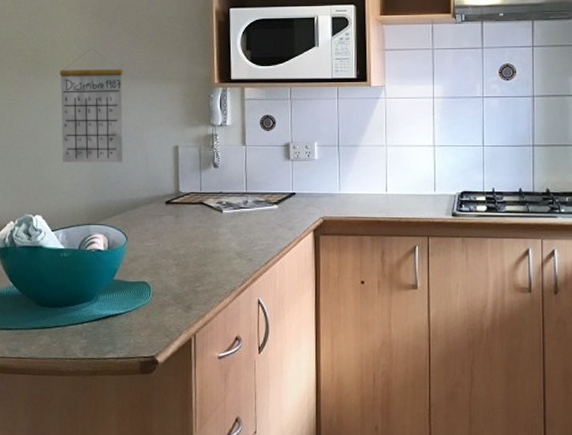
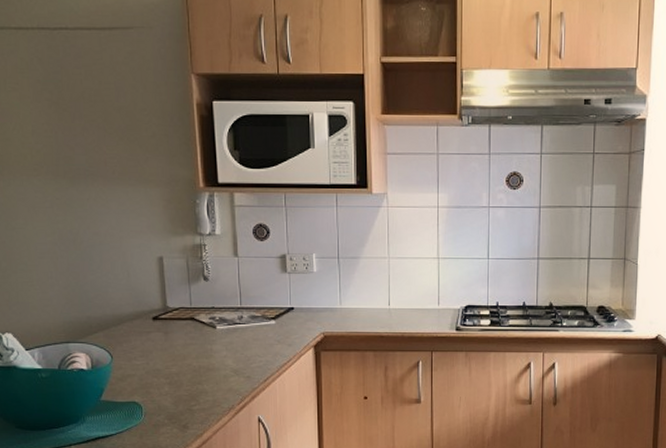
calendar: present [59,48,123,163] -> none [16,143,100,276]

